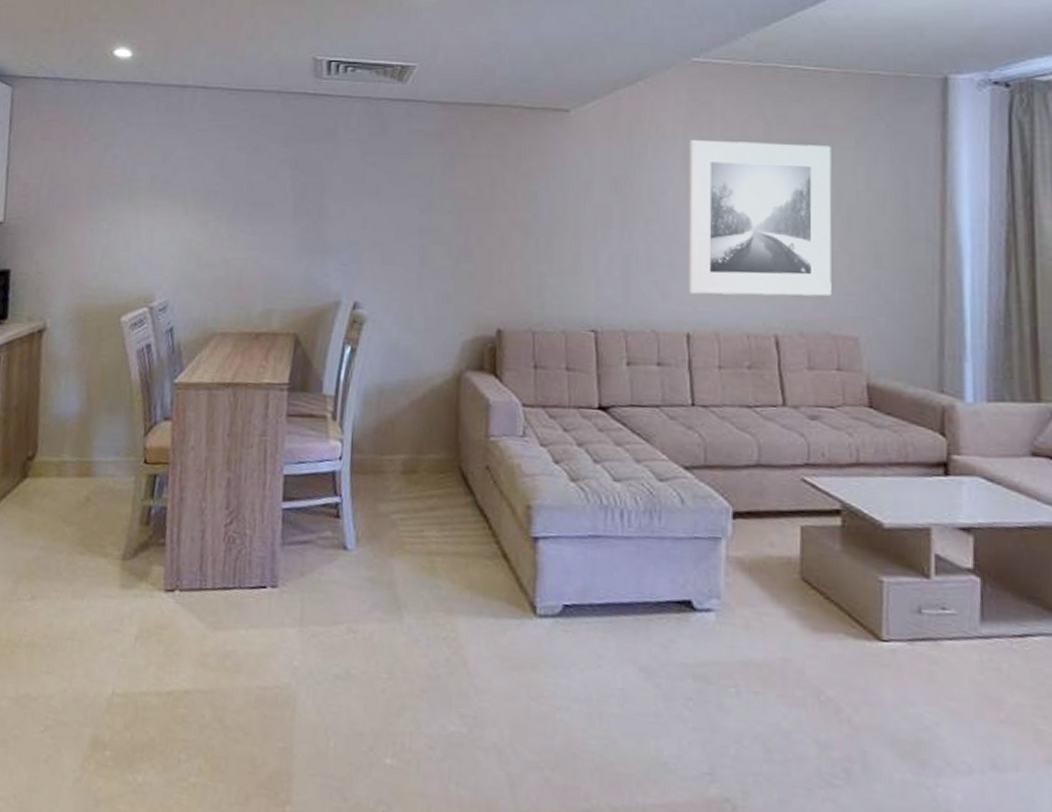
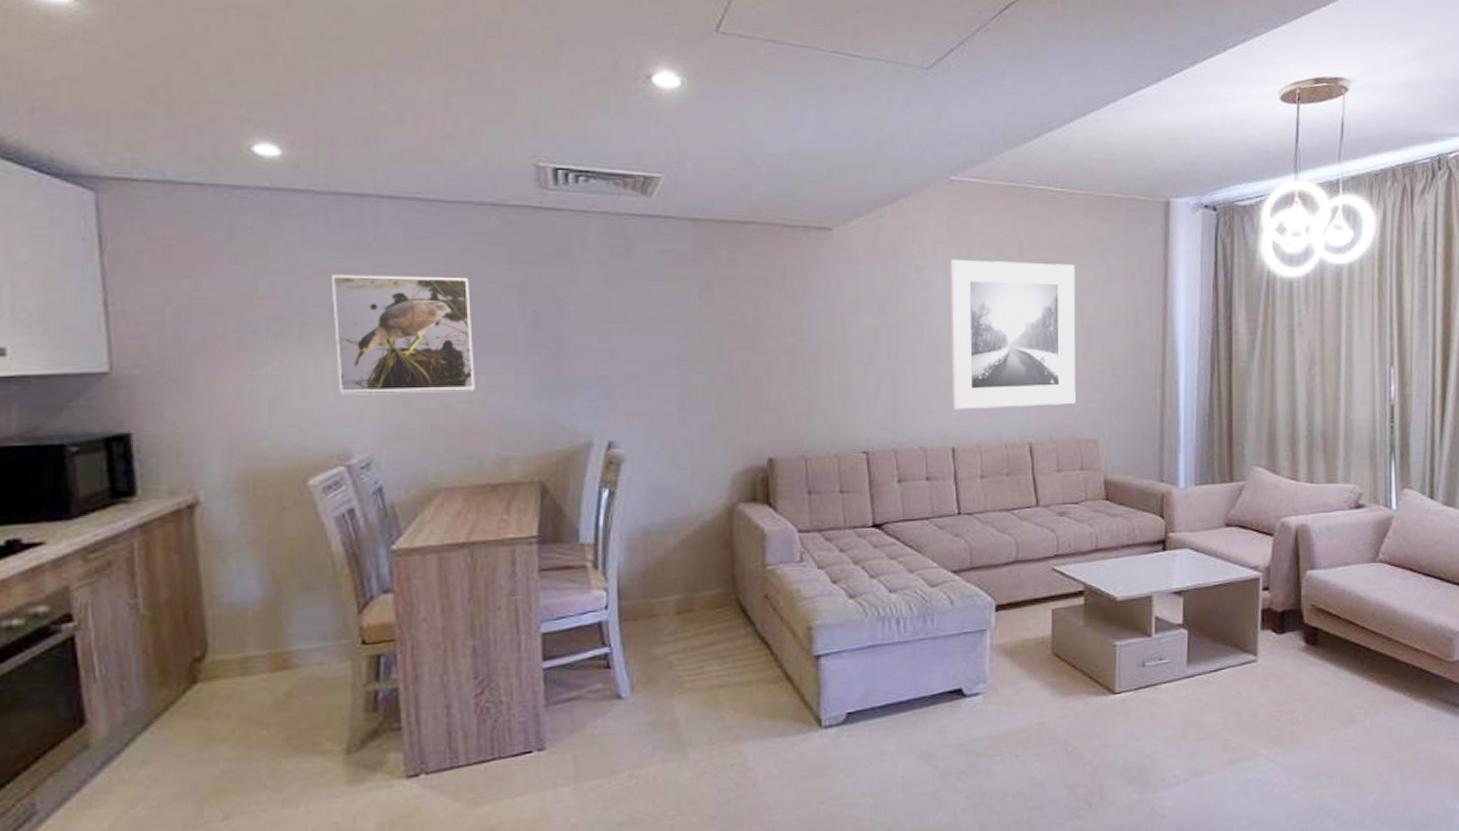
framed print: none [151,149,255,251] -> present [331,274,476,395]

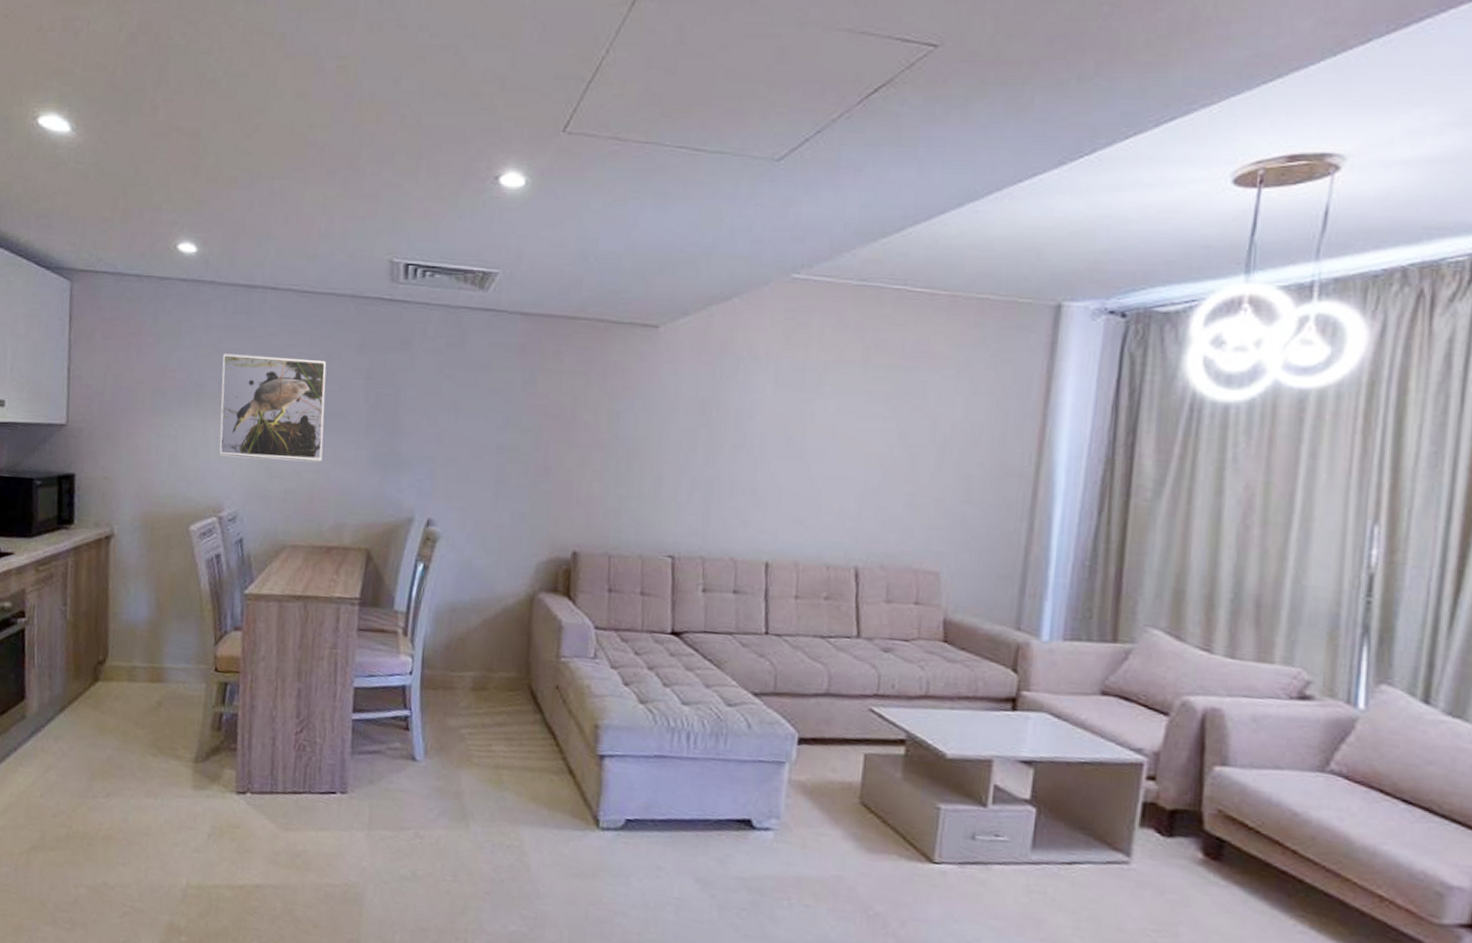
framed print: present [950,259,1076,410] -> none [769,361,931,530]

